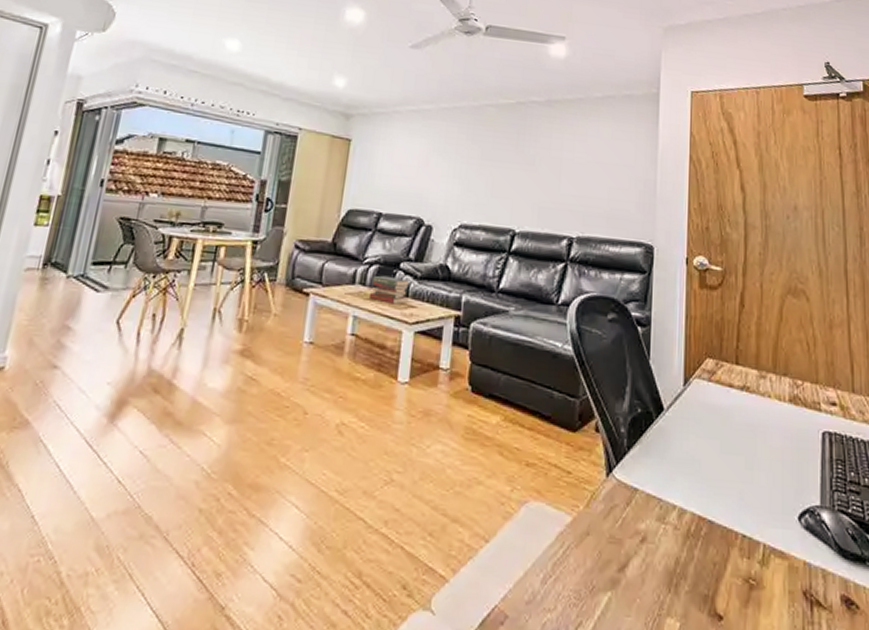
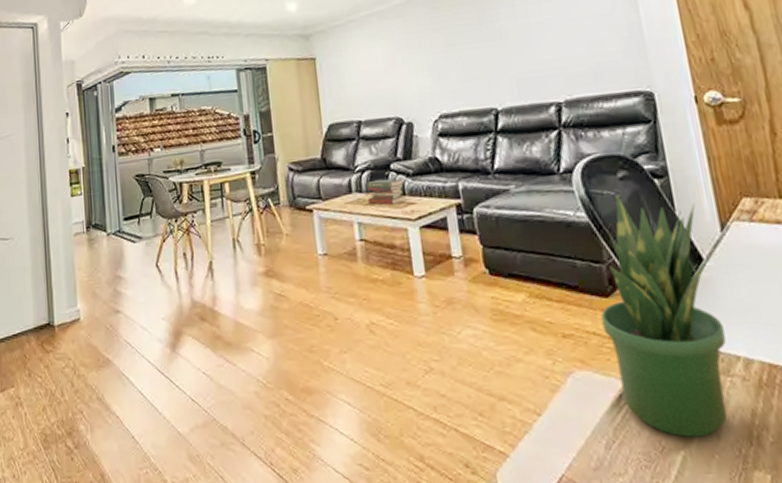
planter: none [564,336,675,580] -> present [601,196,728,437]

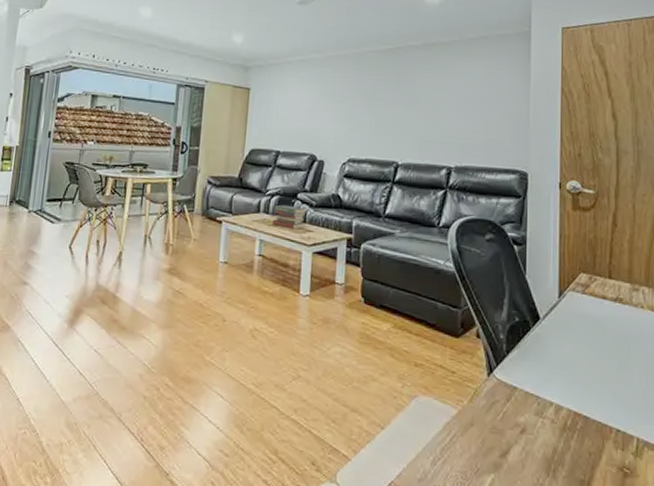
planter: present [601,196,728,437] -> none [449,254,550,465]

